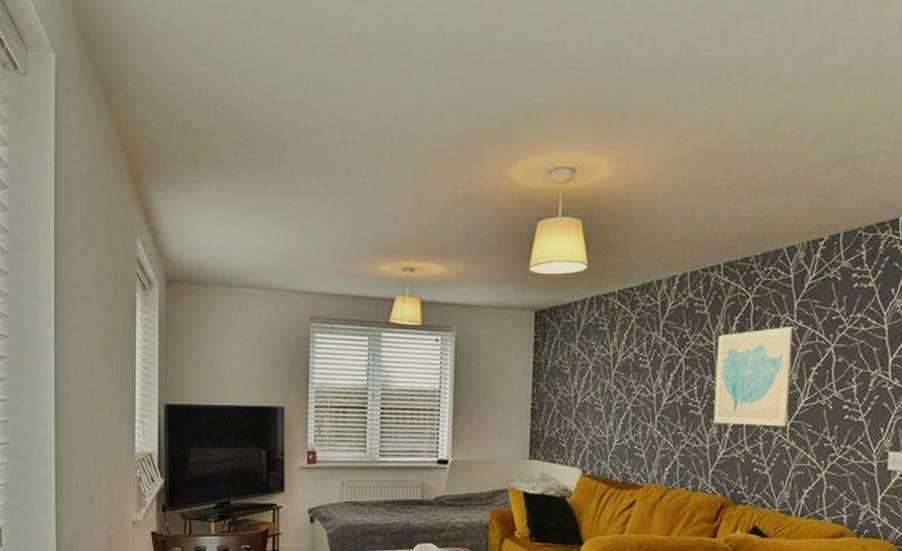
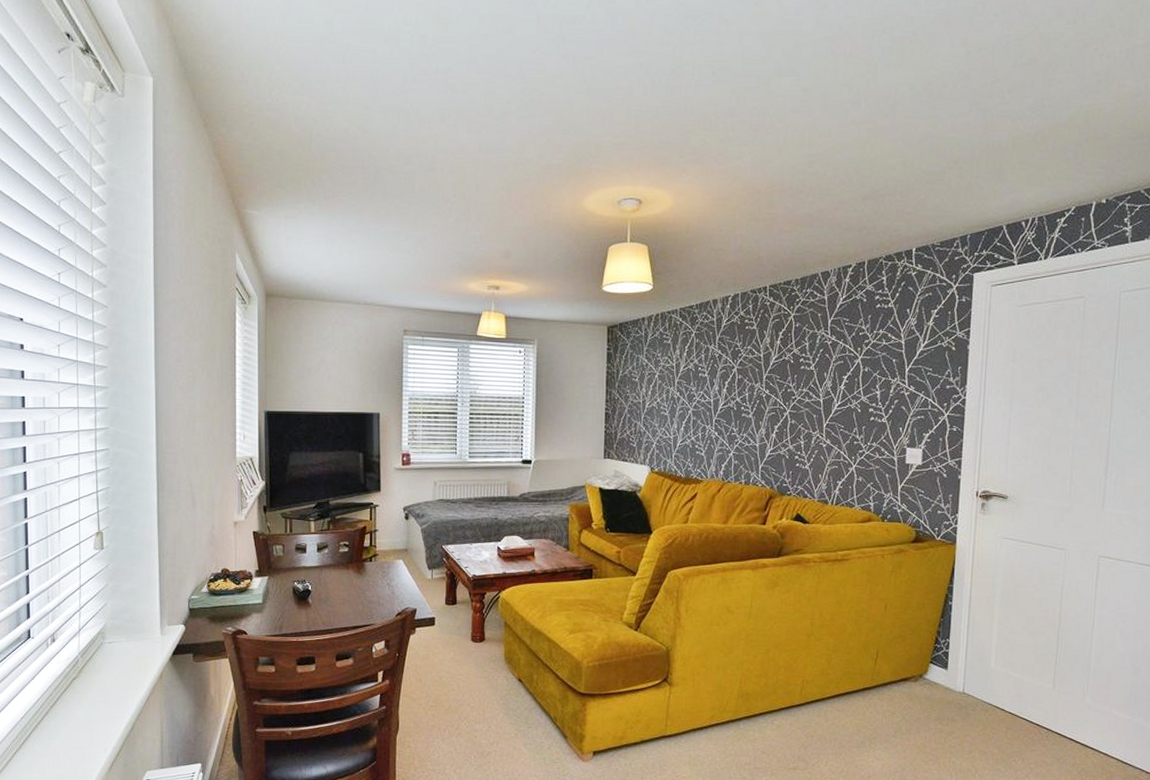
wall art: present [714,327,793,427] -> none [762,341,828,428]

